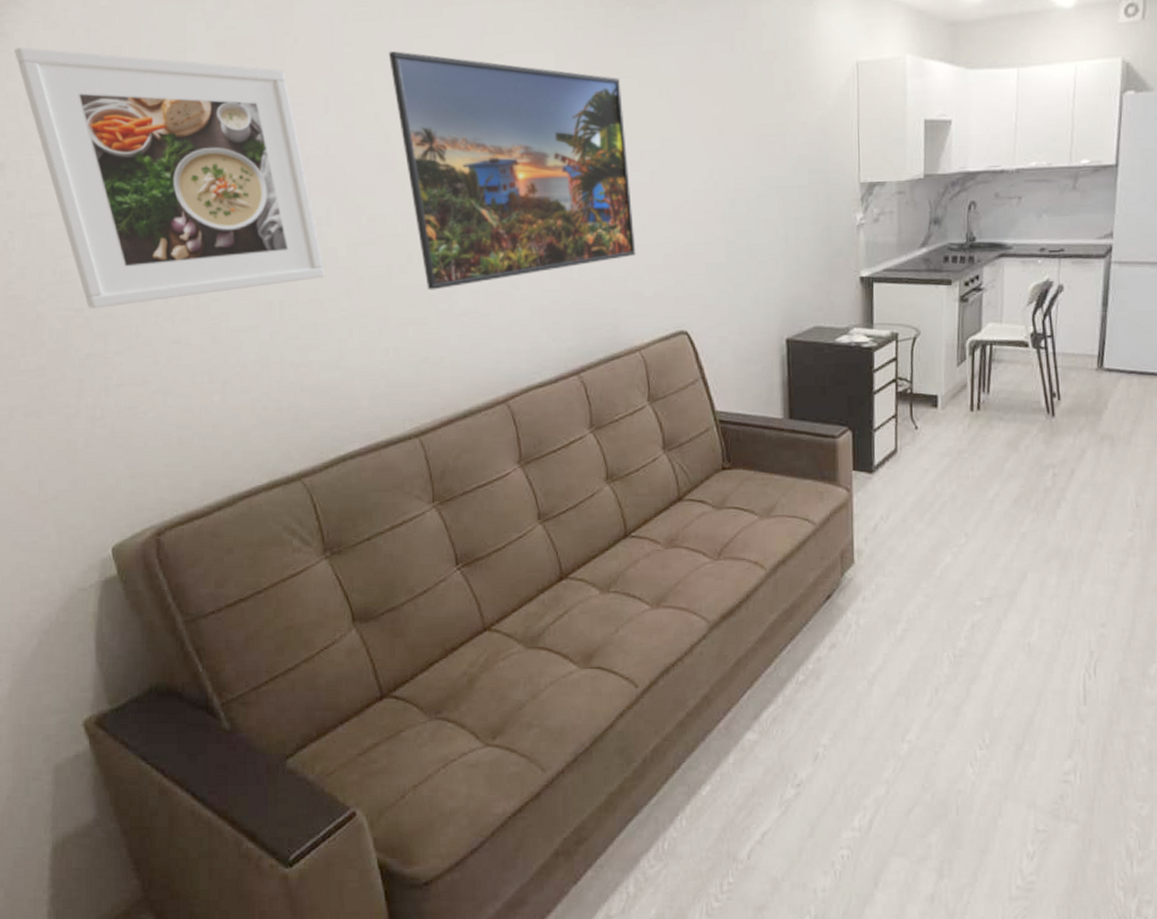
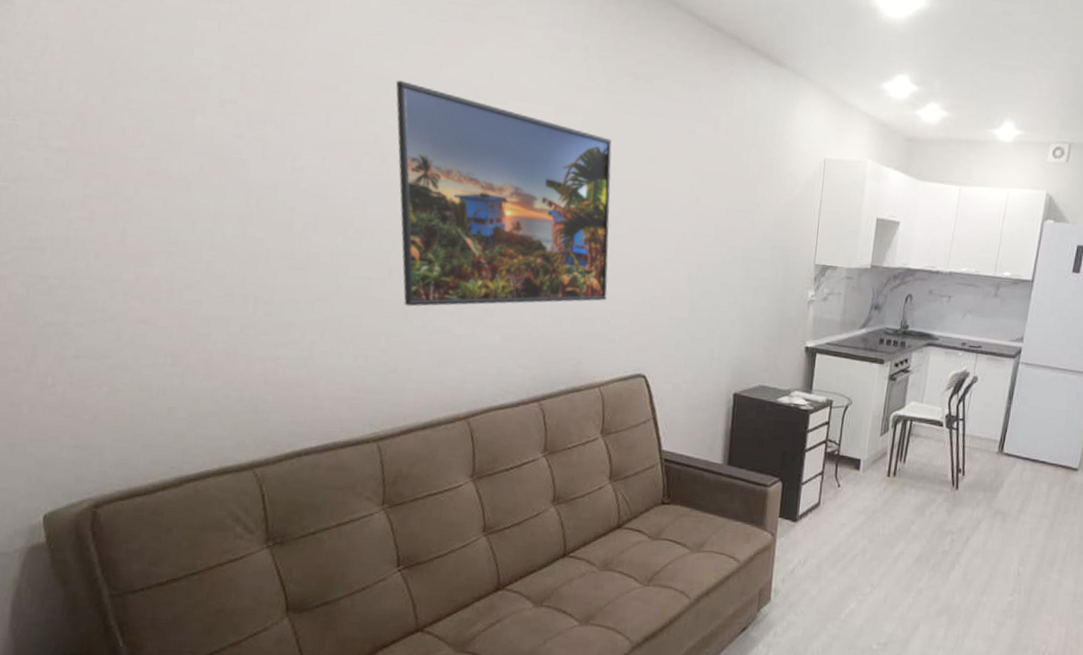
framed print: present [15,47,325,308] -> none [13,14,305,281]

